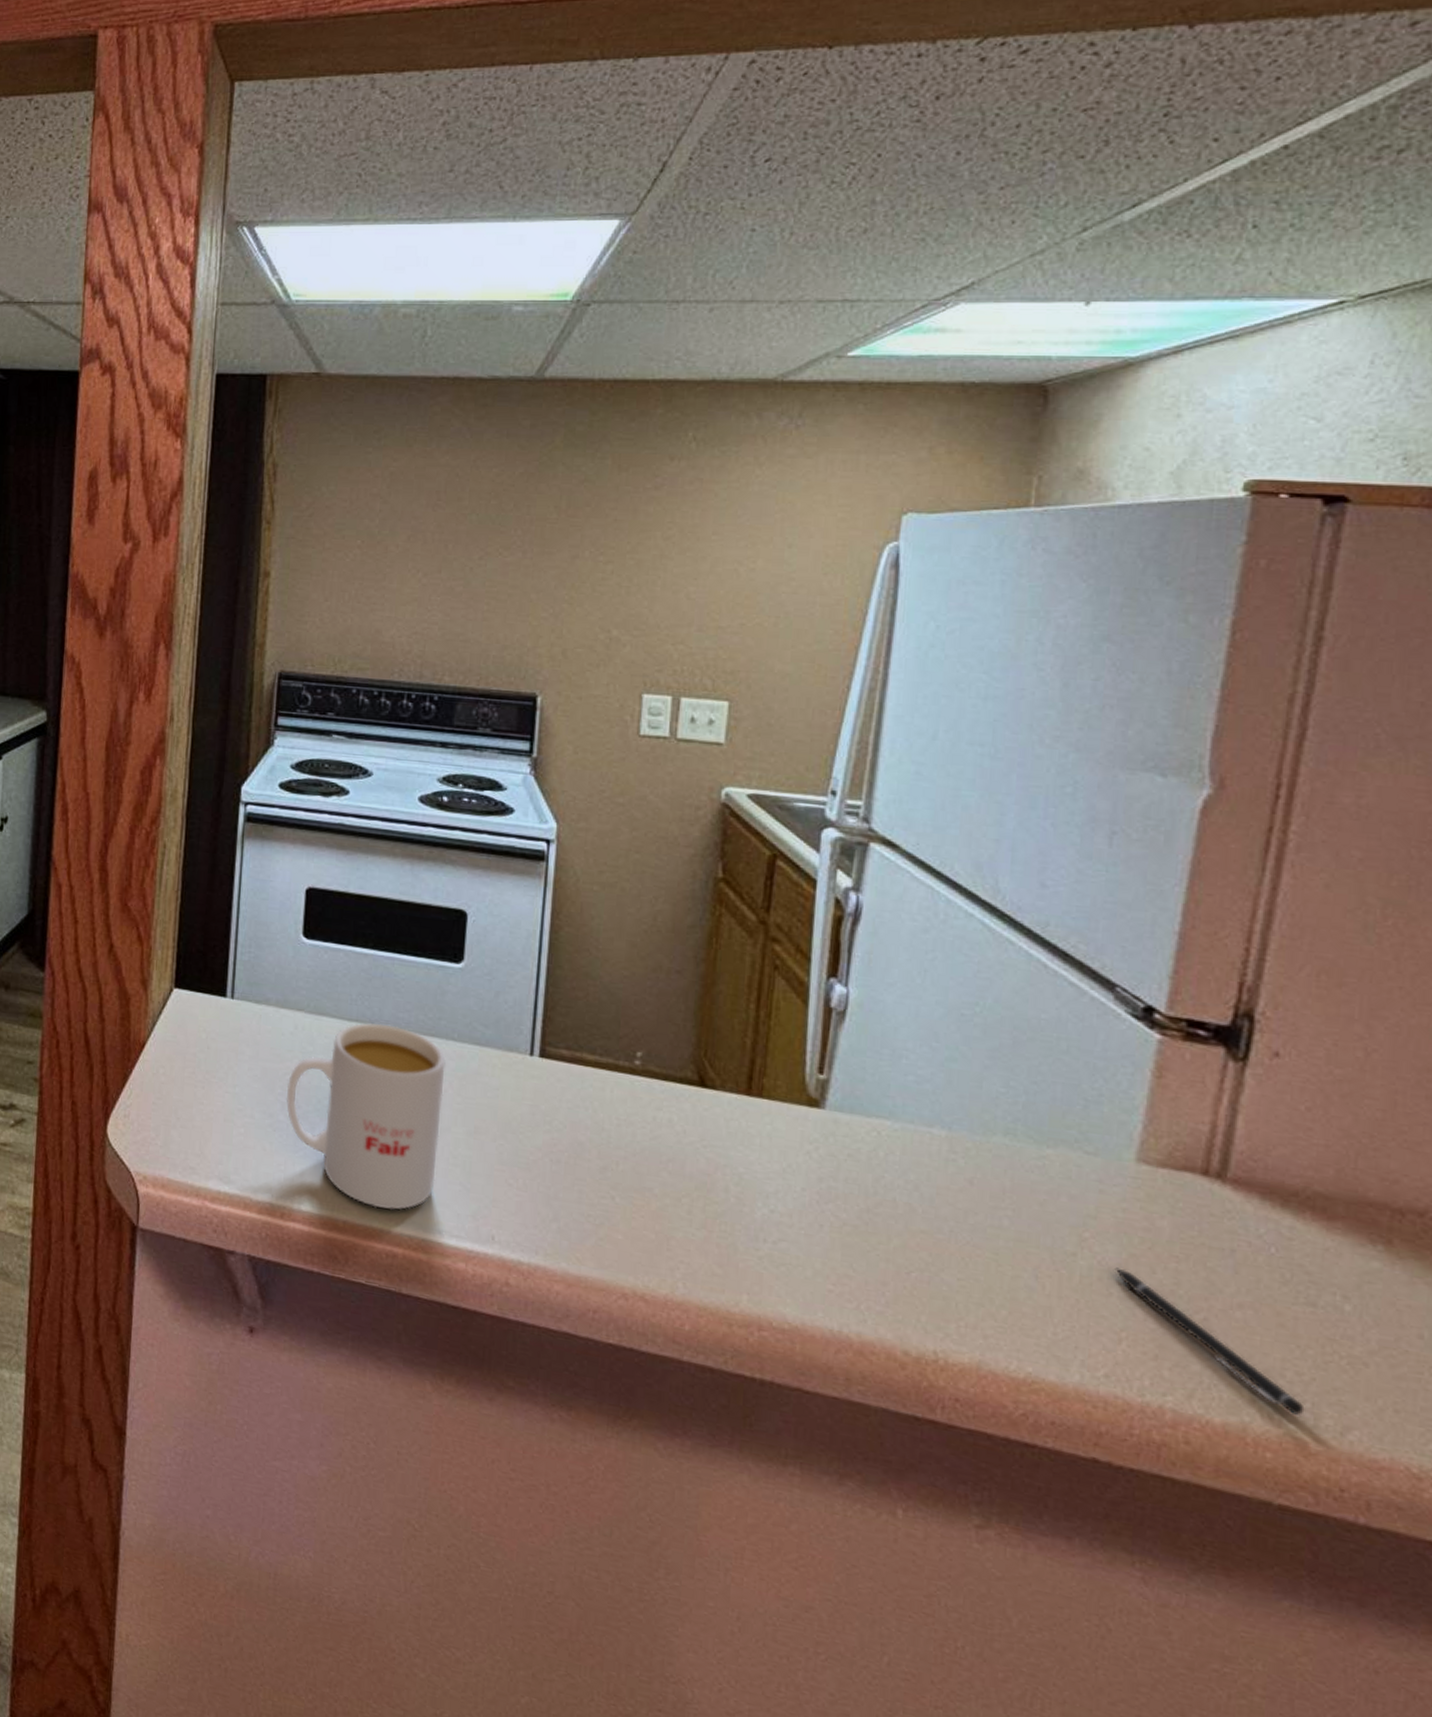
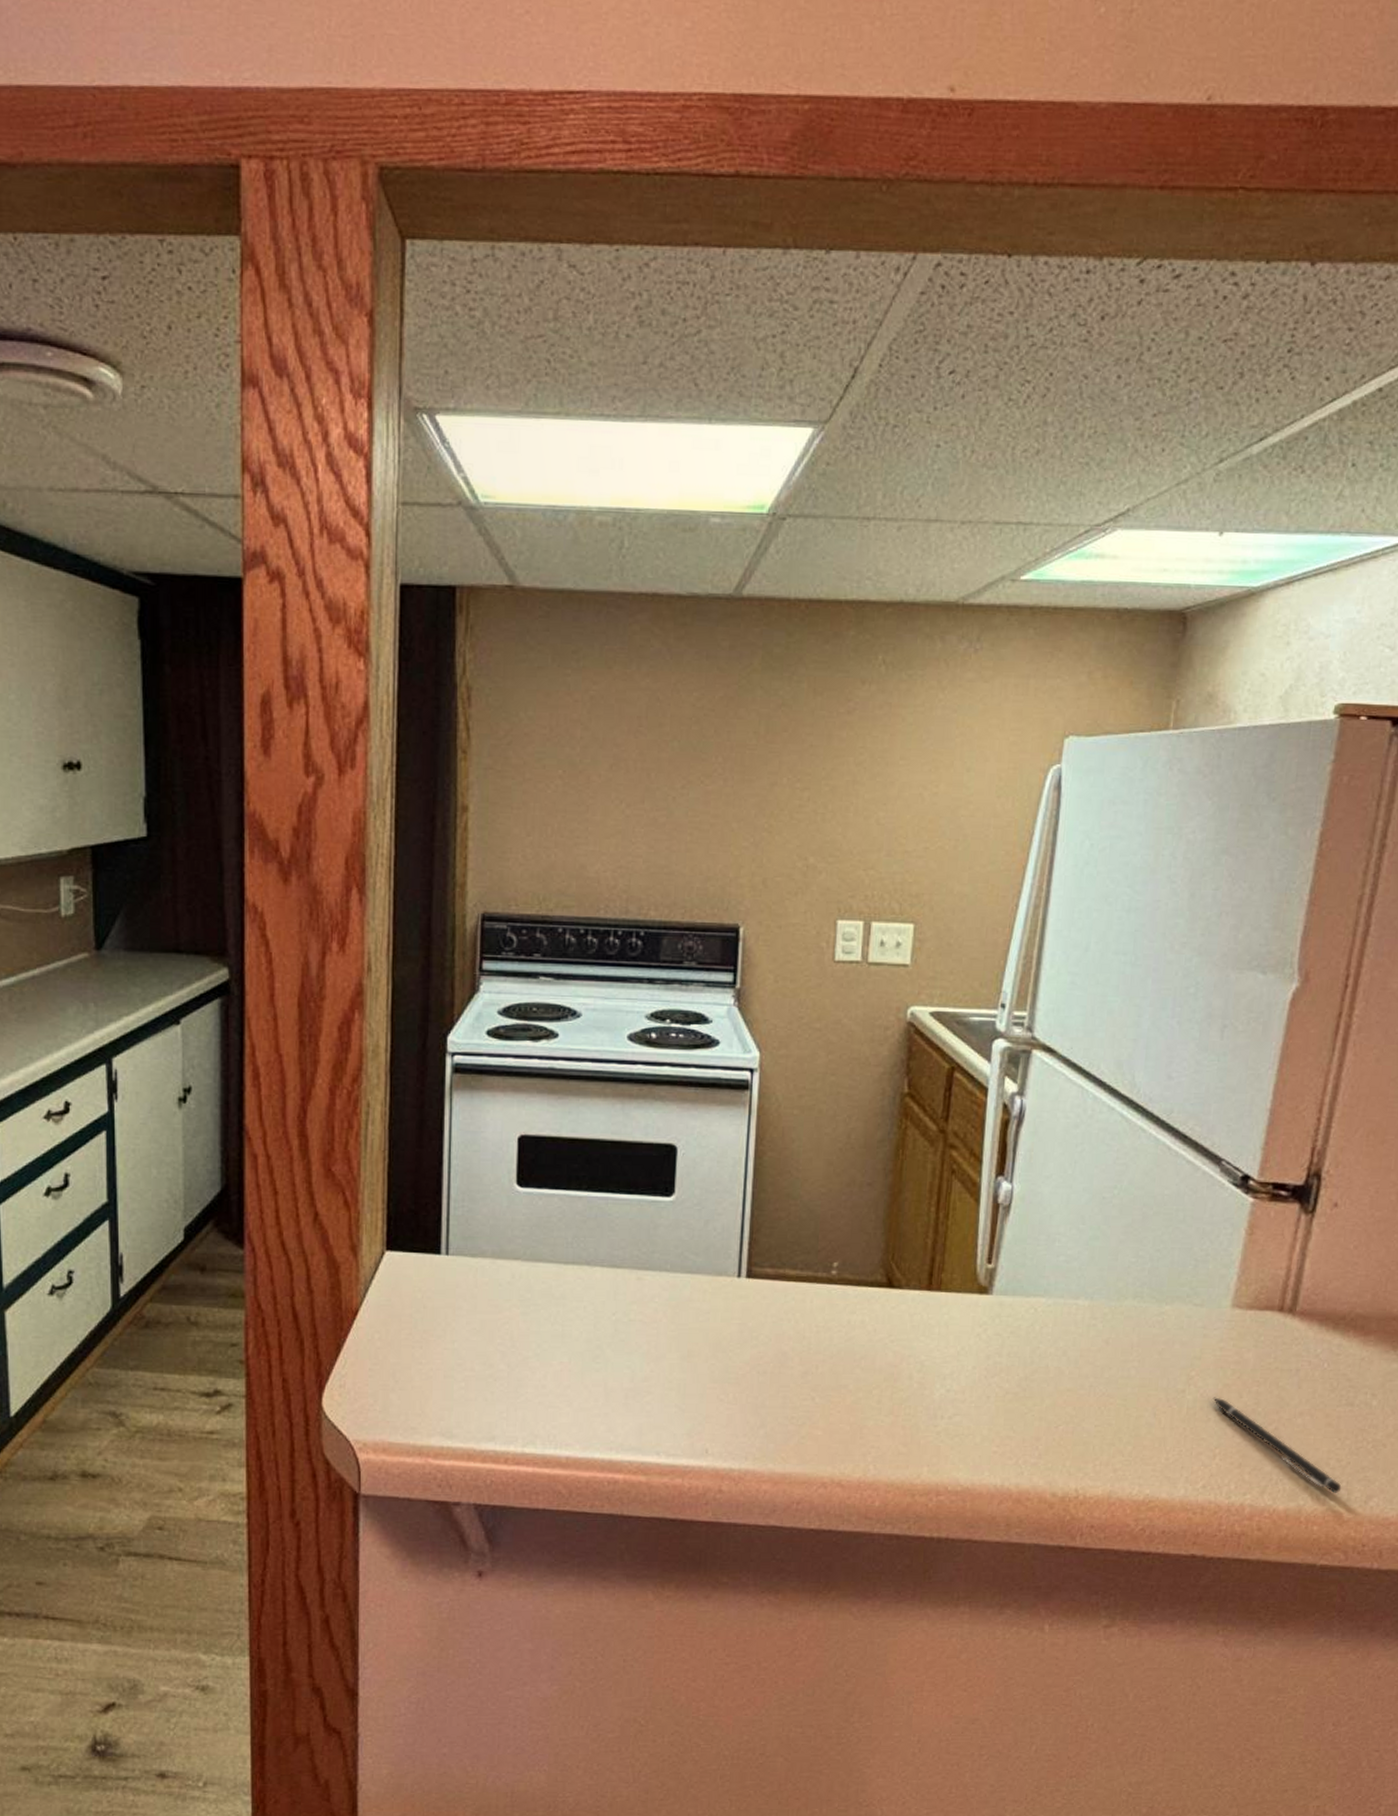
mug: present [286,1023,446,1210] -> none [505,1264,660,1440]

